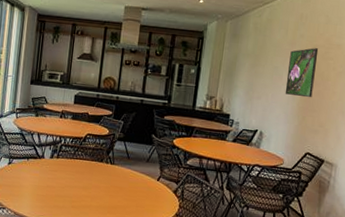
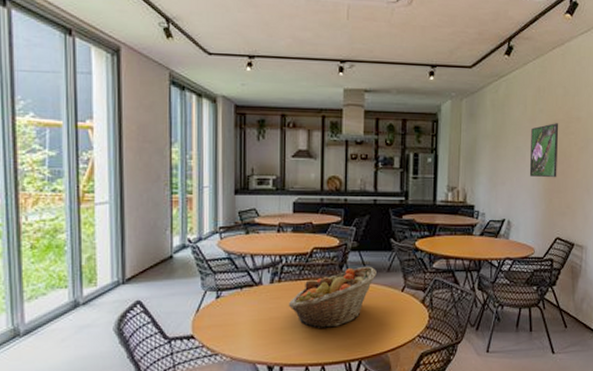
fruit basket: none [62,154,138,202] -> present [288,266,377,329]

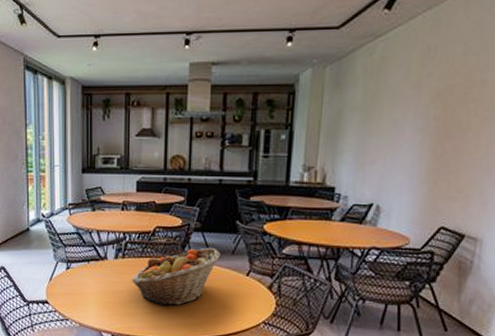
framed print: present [529,123,559,178] -> none [408,89,455,156]

